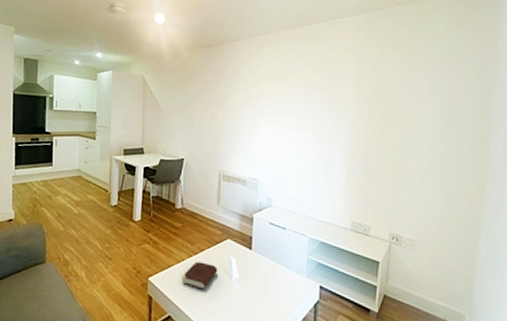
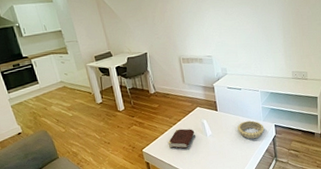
decorative bowl: none [271,271,306,298] -> present [237,120,265,139]

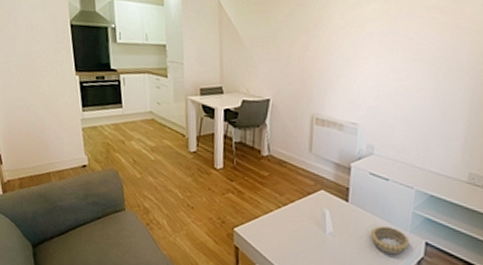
book: present [168,129,195,149] -> none [269,213,310,242]

